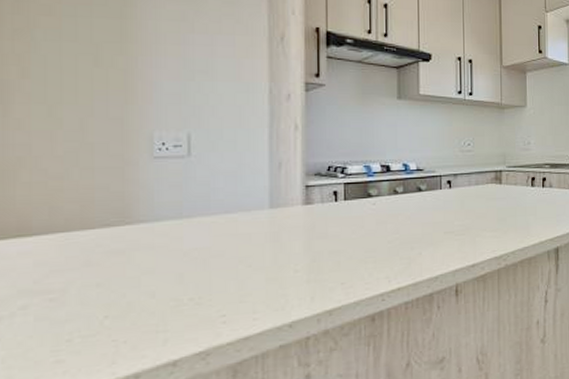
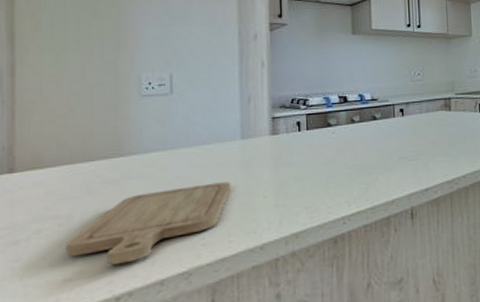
chopping board: none [59,254,257,345] -> present [66,181,231,265]

